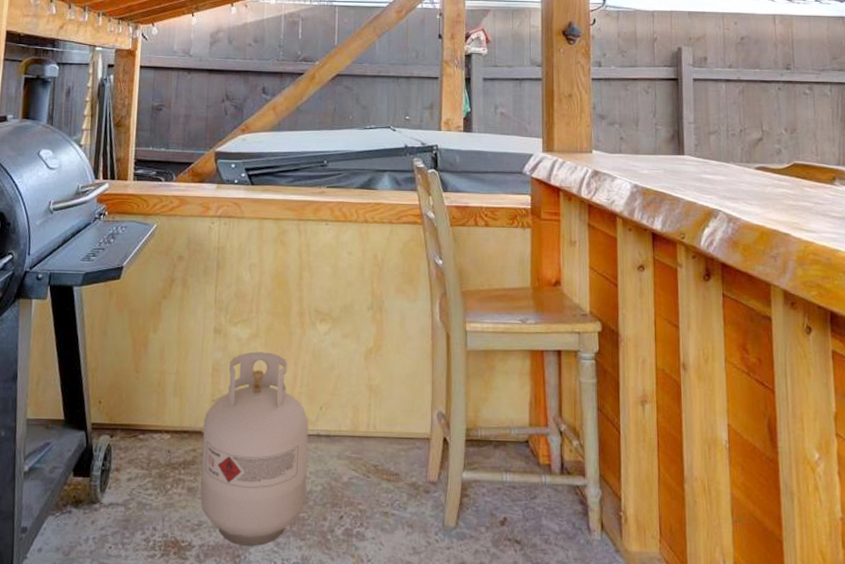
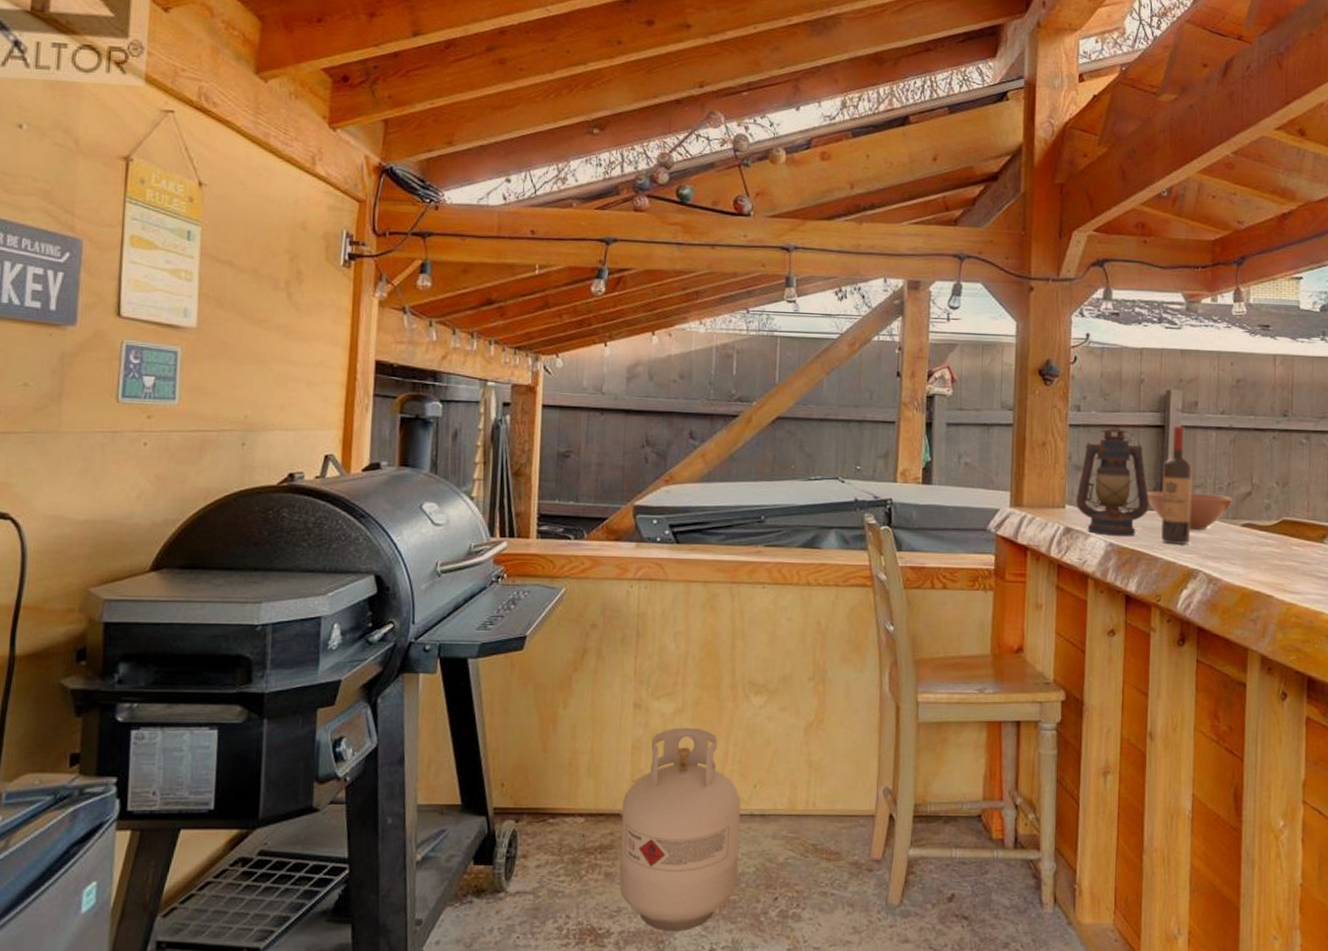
lantern: none [601,79,669,178] -> present [1075,426,1149,535]
bowl: none [666,138,745,173] -> present [1147,491,1233,530]
wine bottle: none [679,79,709,186] -> present [1161,426,1192,544]

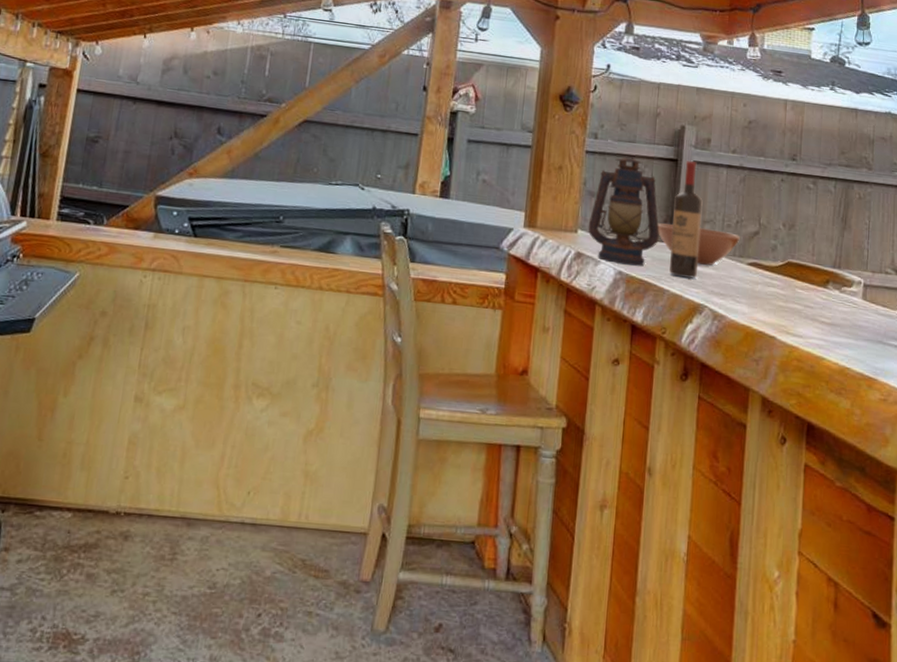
propane tank: present [619,727,741,932] -> none [100,425,233,643]

